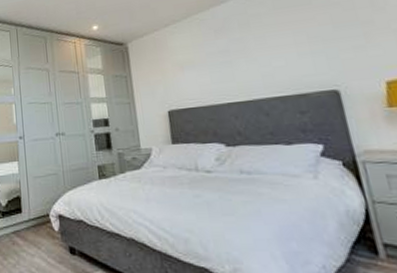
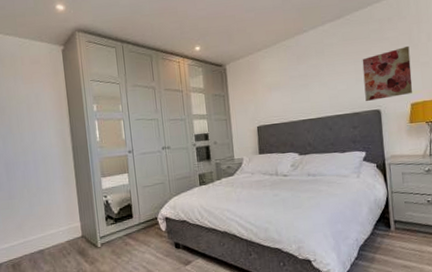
wall art: none [303,10,386,81] -> present [362,45,413,102]

